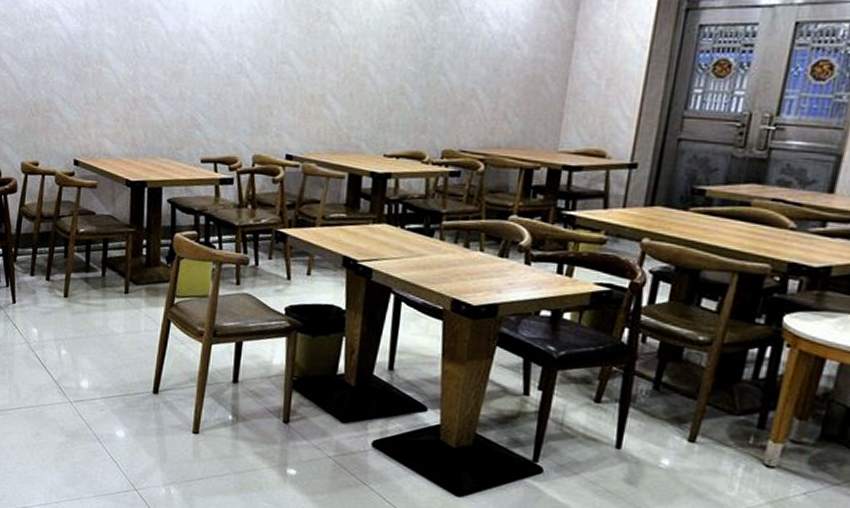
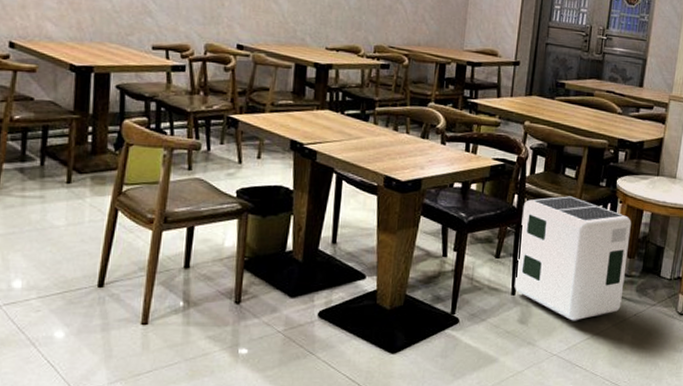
air purifier: none [619,333,805,490] -> present [514,196,631,321]

